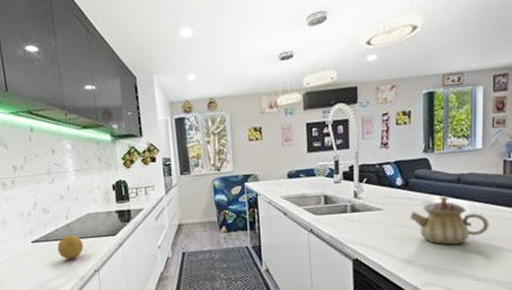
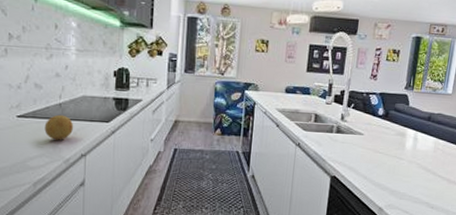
teapot: present [410,195,489,245] -> none [385,129,448,175]

